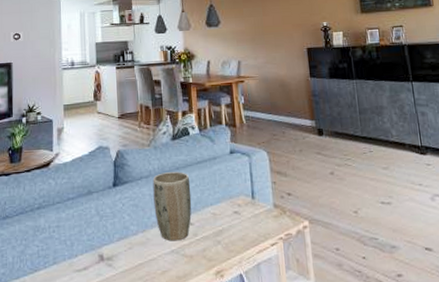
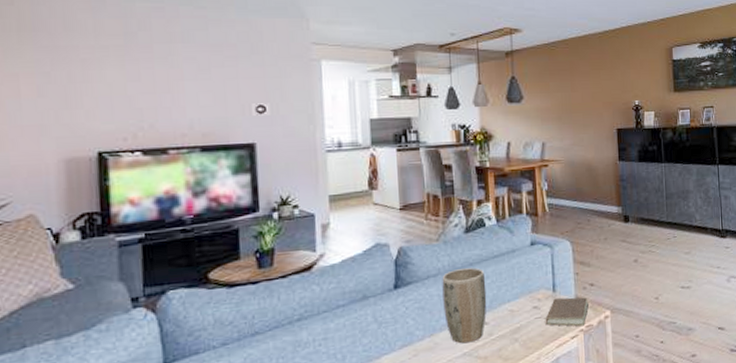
book: none [235,204,288,234] -> present [534,297,590,327]

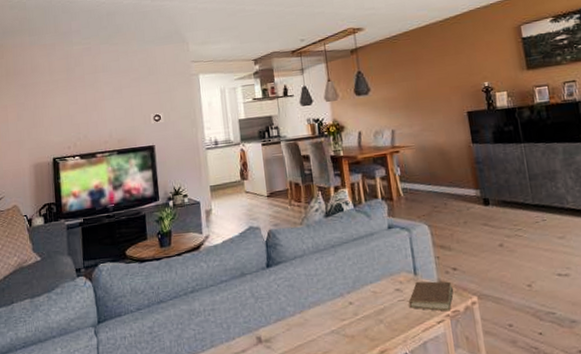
plant pot: present [442,267,487,344] -> none [307,249,351,322]

